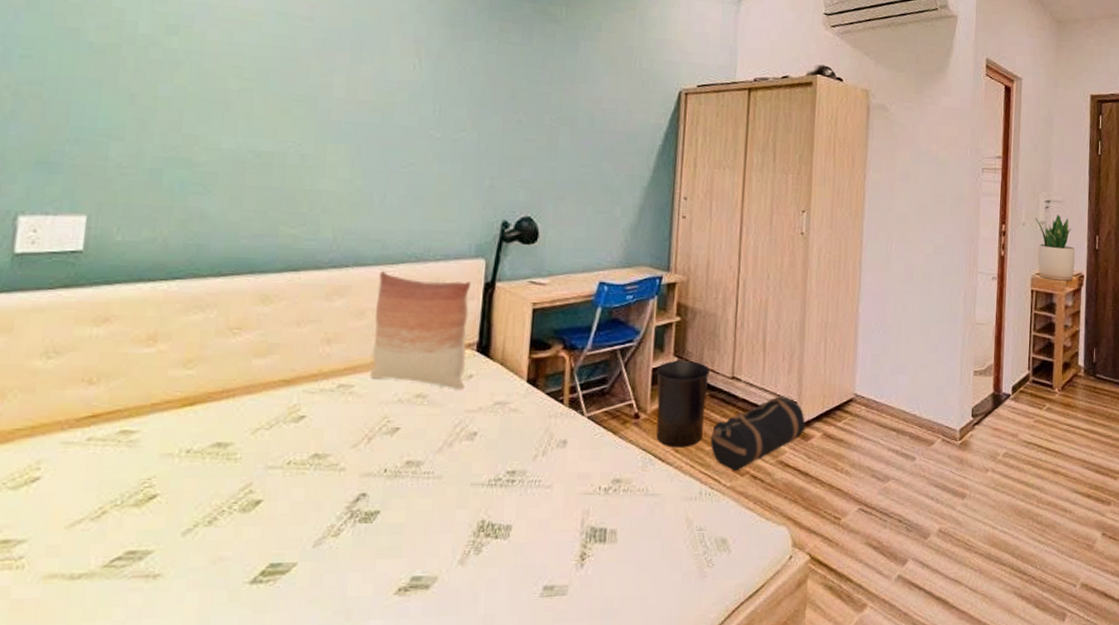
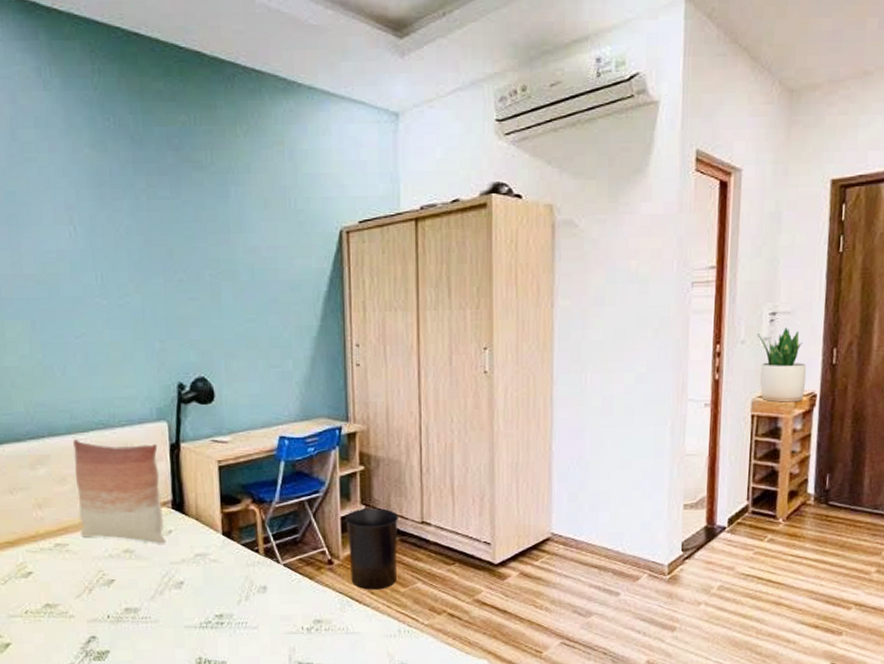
duffel bag: present [710,396,806,470] -> none [404,538,501,609]

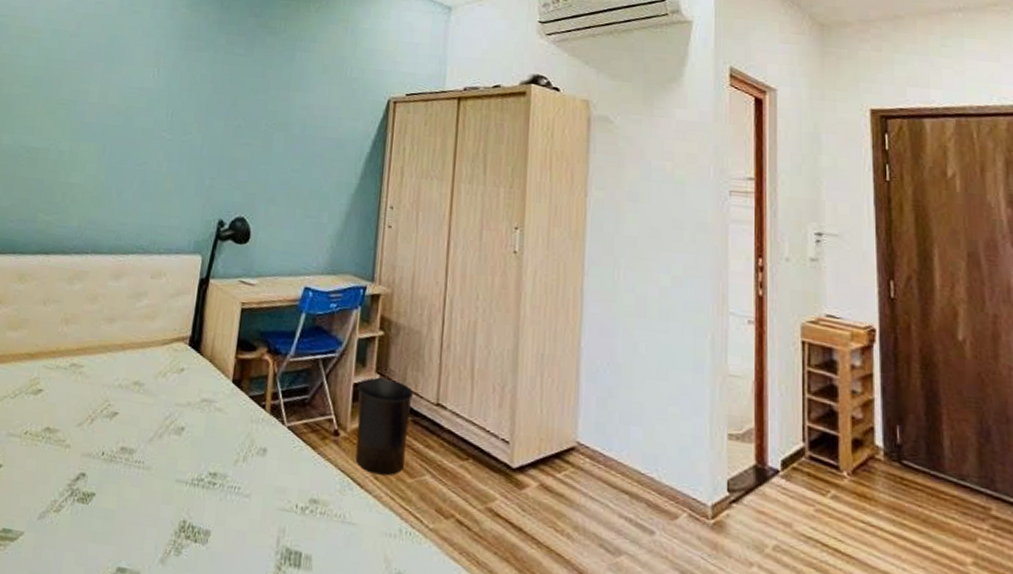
pillow: present [73,440,165,544] -> none [97,260,188,382]
planter: present [758,327,807,403] -> none [804,250,862,335]

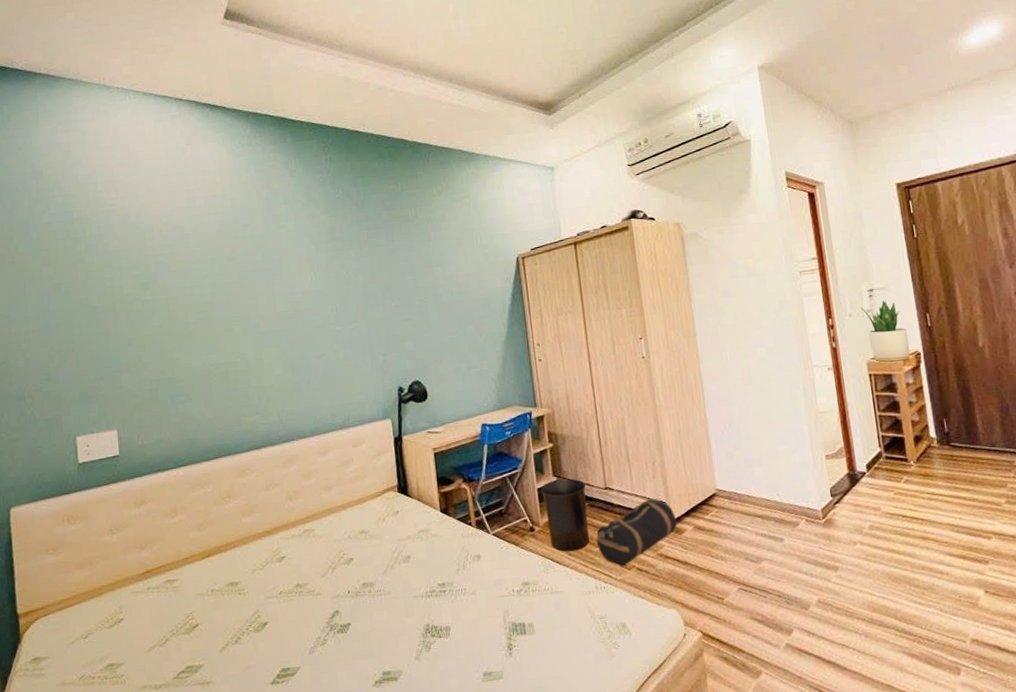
duffel bag: none [412,432,519,511] -> present [596,498,677,566]
planter: none [804,250,862,335] -> present [861,300,910,362]

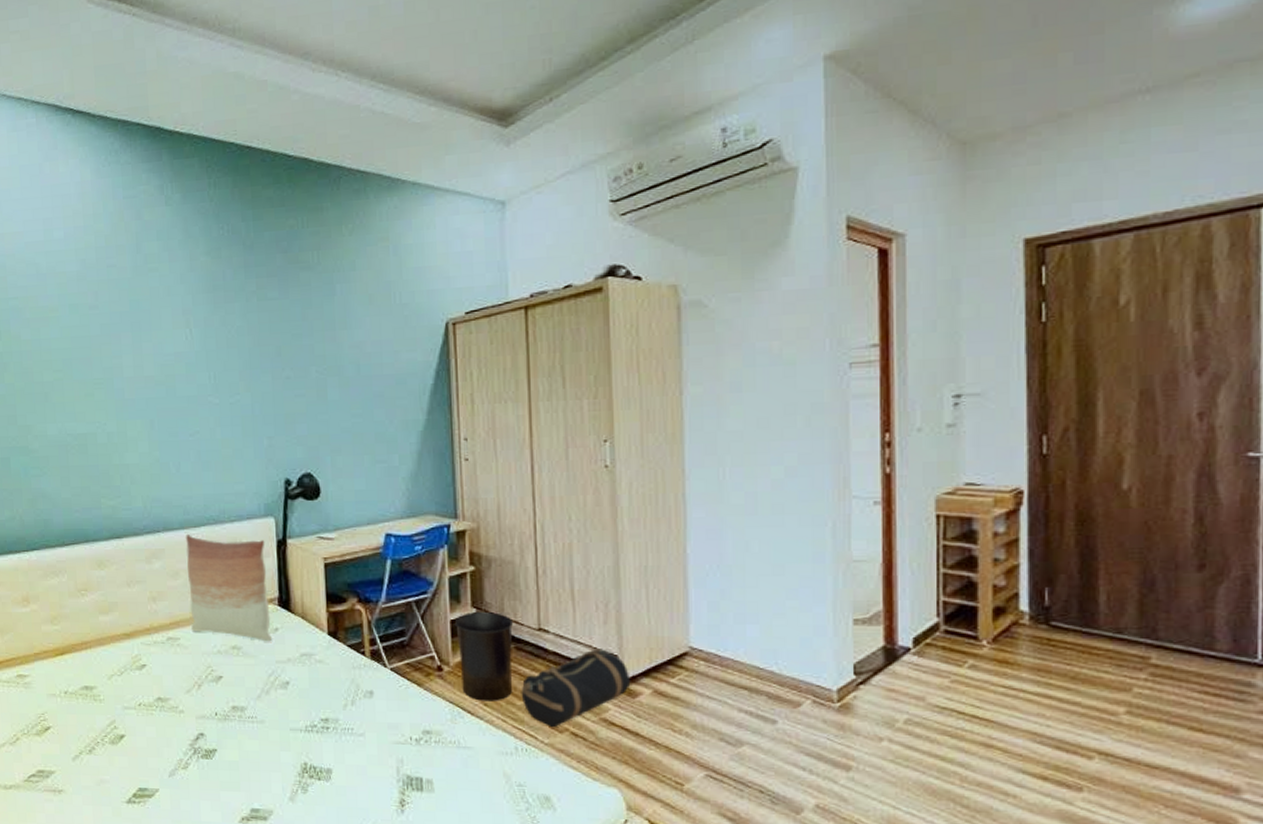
pillow: none [317,439,394,524] -> present [186,535,272,642]
planter: present [861,300,910,362] -> none [939,412,1008,500]

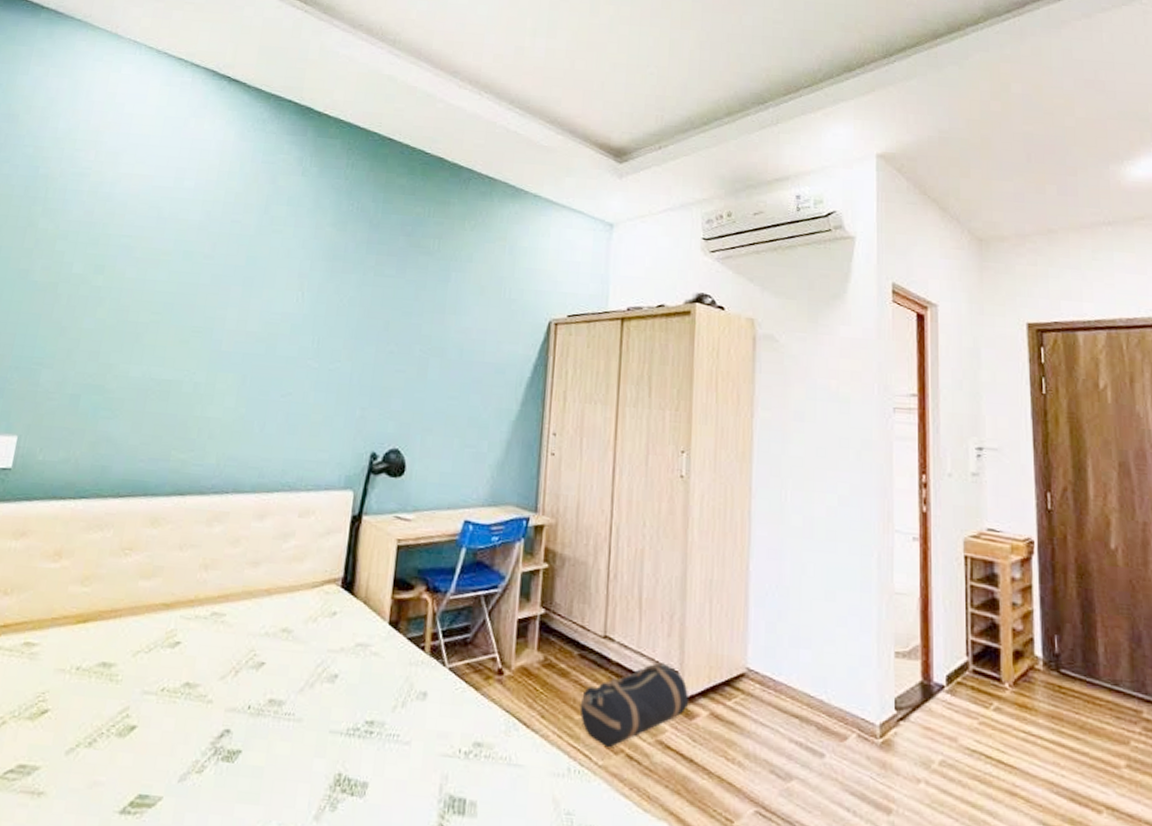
pillow: present [186,535,272,642] -> none [241,499,339,627]
waste bin: present [455,612,514,701] -> none [521,612,581,714]

